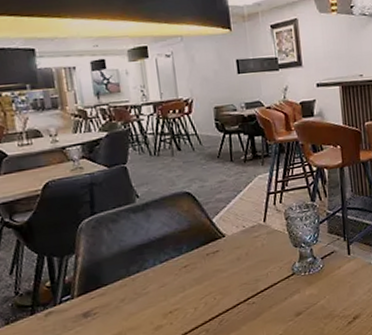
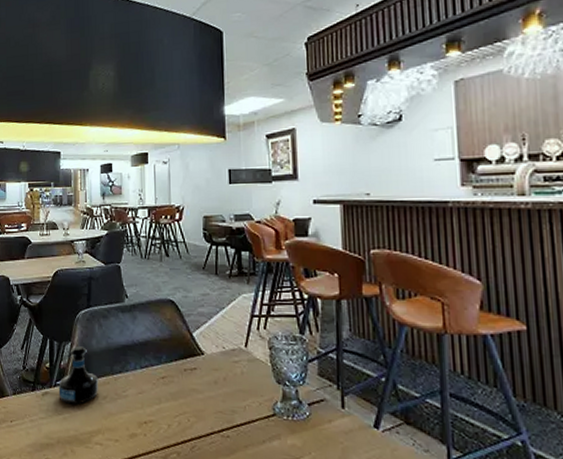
tequila bottle: none [64,256,114,317] -> present [58,346,98,404]

